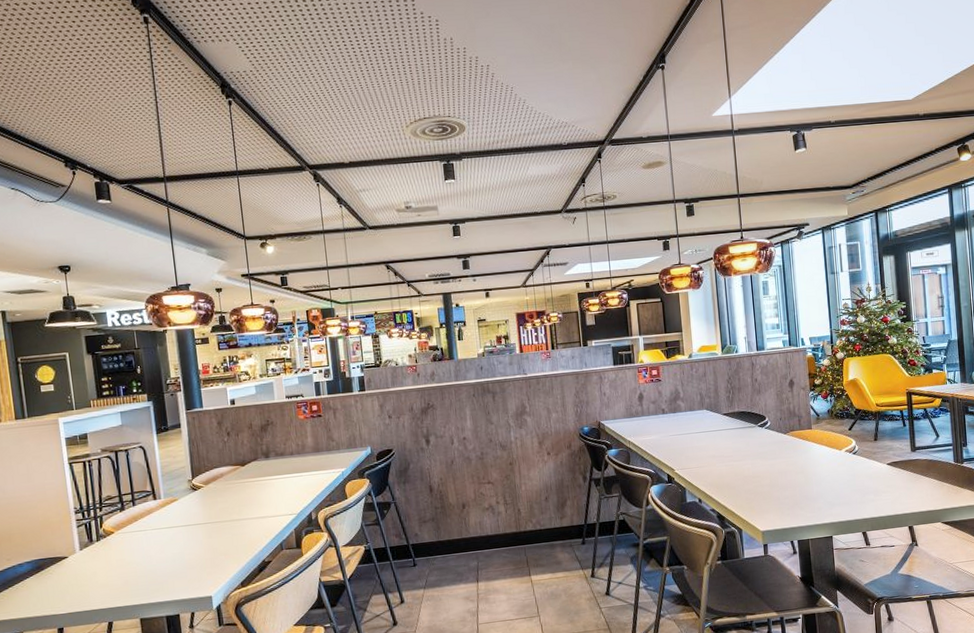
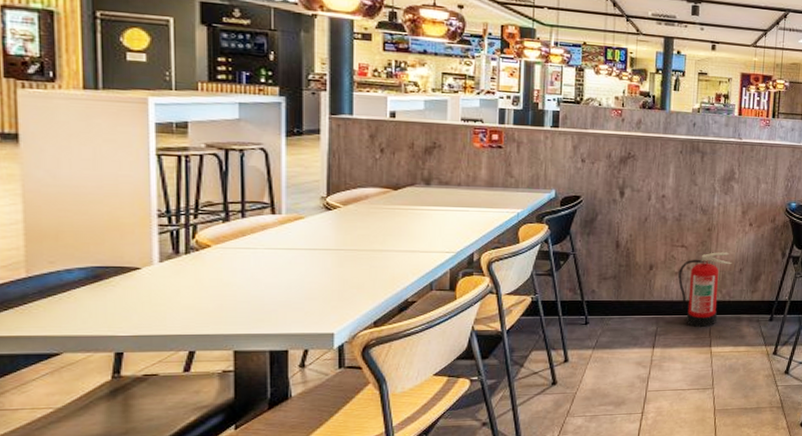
fire extinguisher: none [489,483,537,559] -> present [678,252,732,328]

